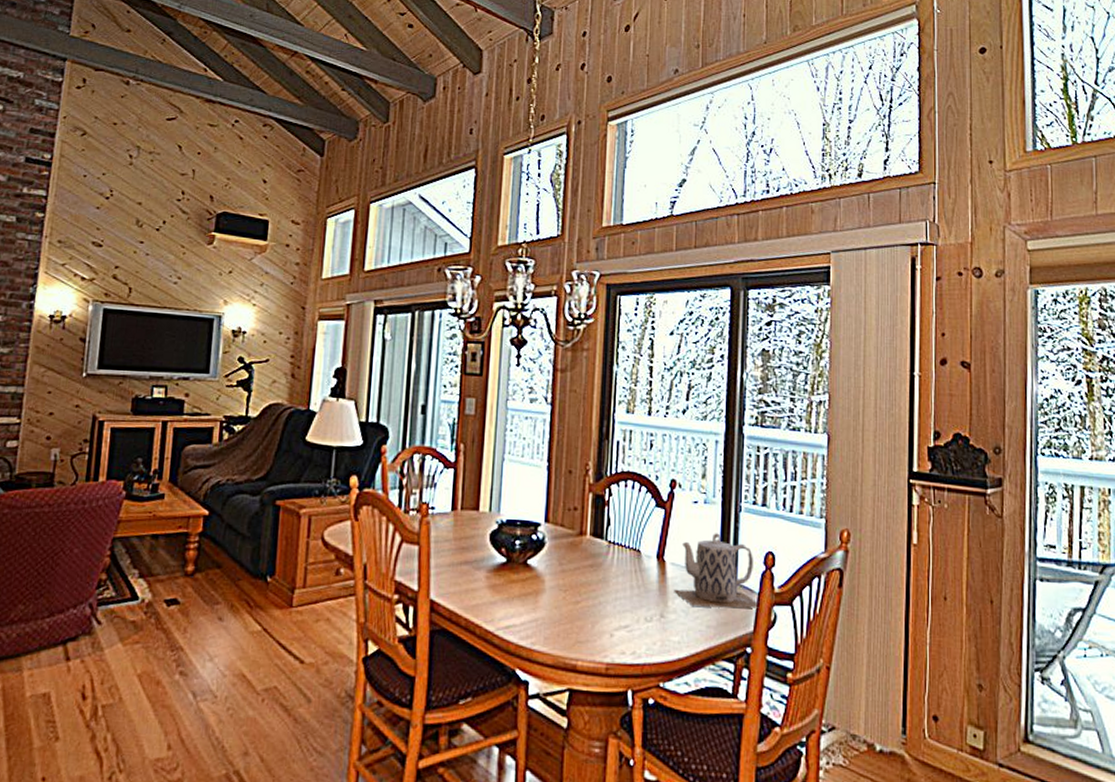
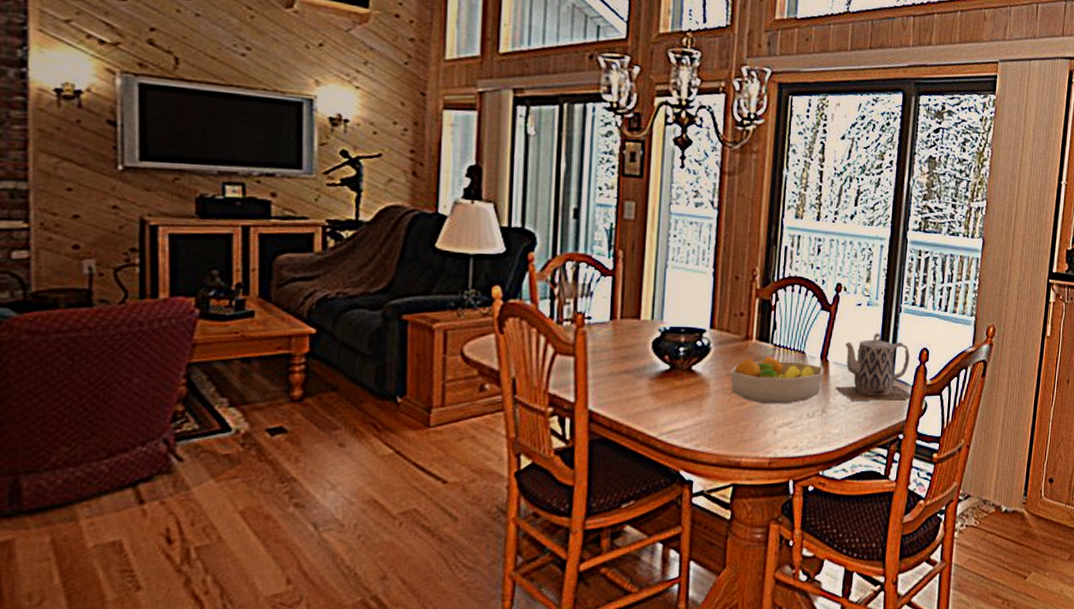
fruit bowl: none [564,553,662,606] -> present [729,356,825,404]

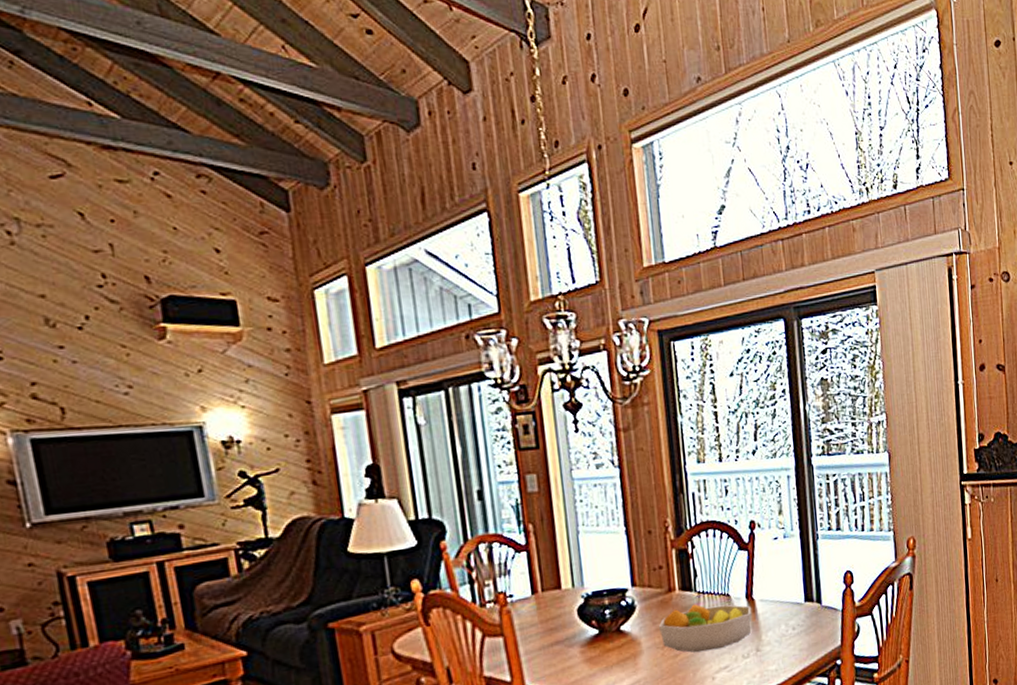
teapot: present [835,333,912,401] -> none [765,563,844,635]

